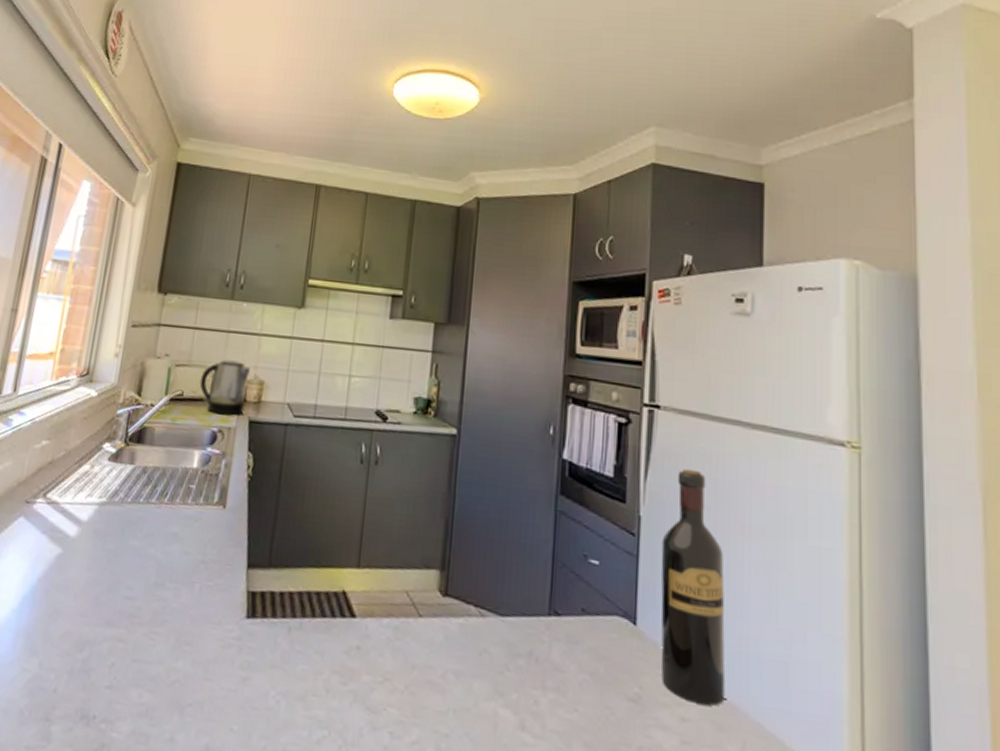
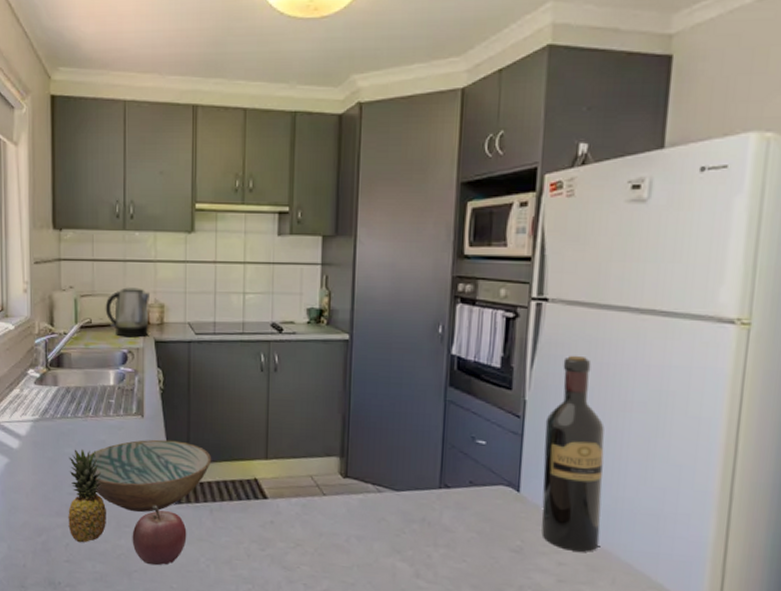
fruit: none [117,541,168,663] -> present [68,448,106,543]
bowl: none [151,535,297,627] -> present [85,439,212,513]
fruit: none [191,618,258,699] -> present [132,505,187,566]

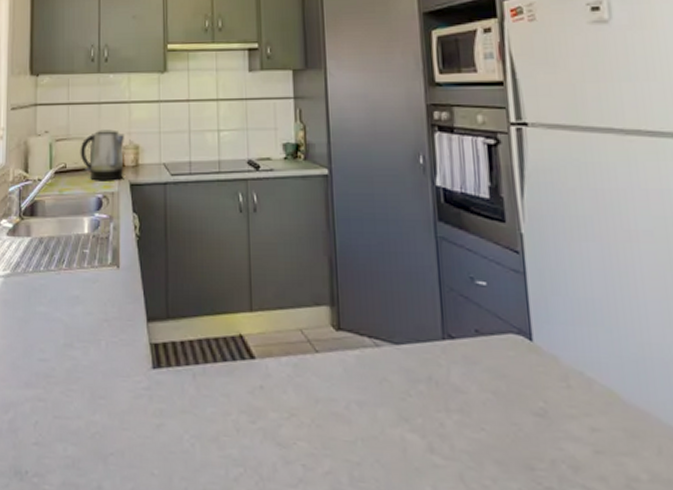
fruit: present [68,448,106,543] -> none [38,306,79,420]
bowl: present [85,439,212,513] -> none [58,292,193,380]
fruit: present [132,505,187,566] -> none [107,370,168,446]
wine bottle: present [541,355,605,552] -> none [547,181,634,414]

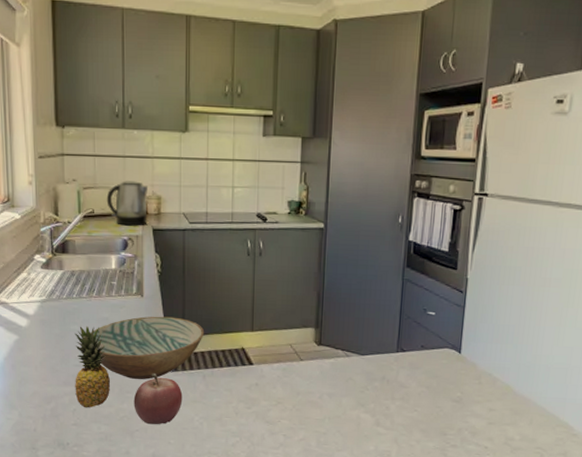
fruit: none [38,306,79,420] -> present [74,325,110,408]
bowl: none [58,292,193,380] -> present [90,316,205,380]
fruit: none [107,370,168,446] -> present [133,373,183,425]

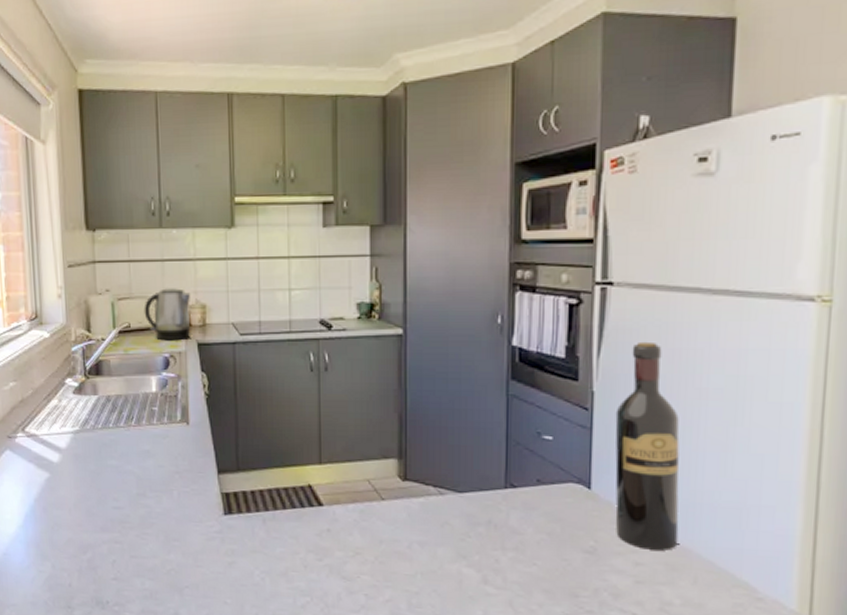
fruit: present [74,325,110,408] -> none [112,460,154,559]
bowl: present [90,316,205,380] -> none [129,447,263,525]
fruit: present [133,373,183,425] -> none [181,516,240,580]
wine bottle: none [477,241,529,400] -> present [615,341,680,551]

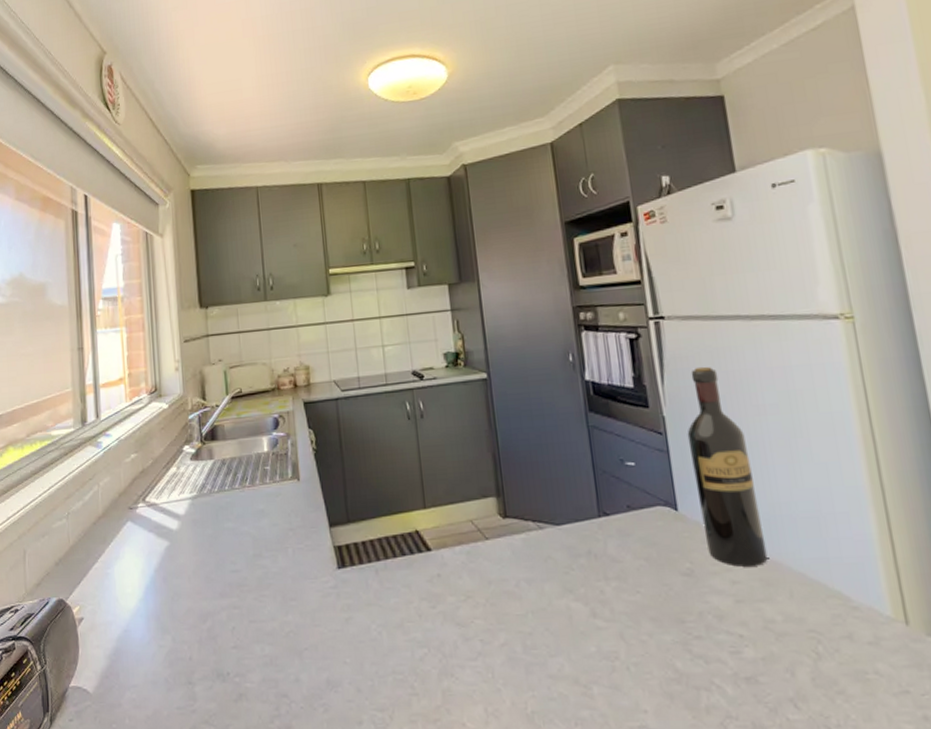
kettle: present [144,288,191,341] -> none [253,353,298,403]

